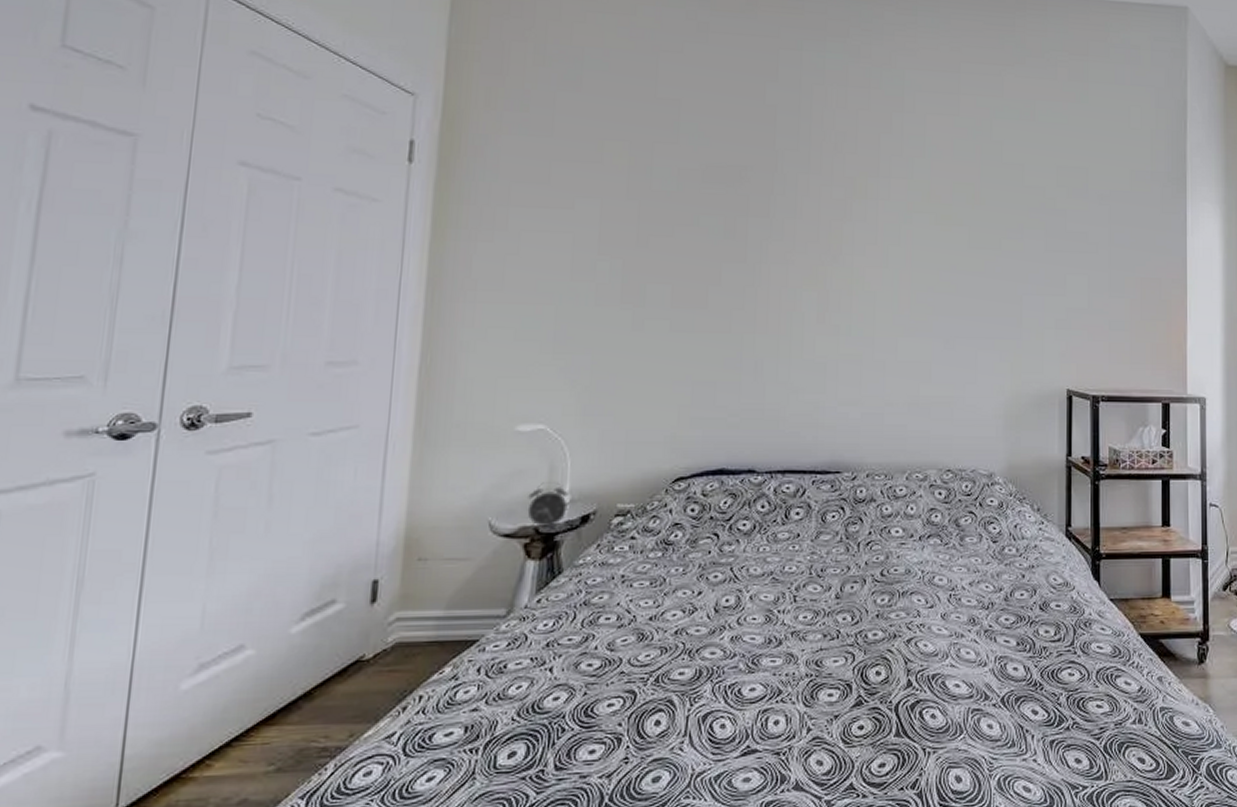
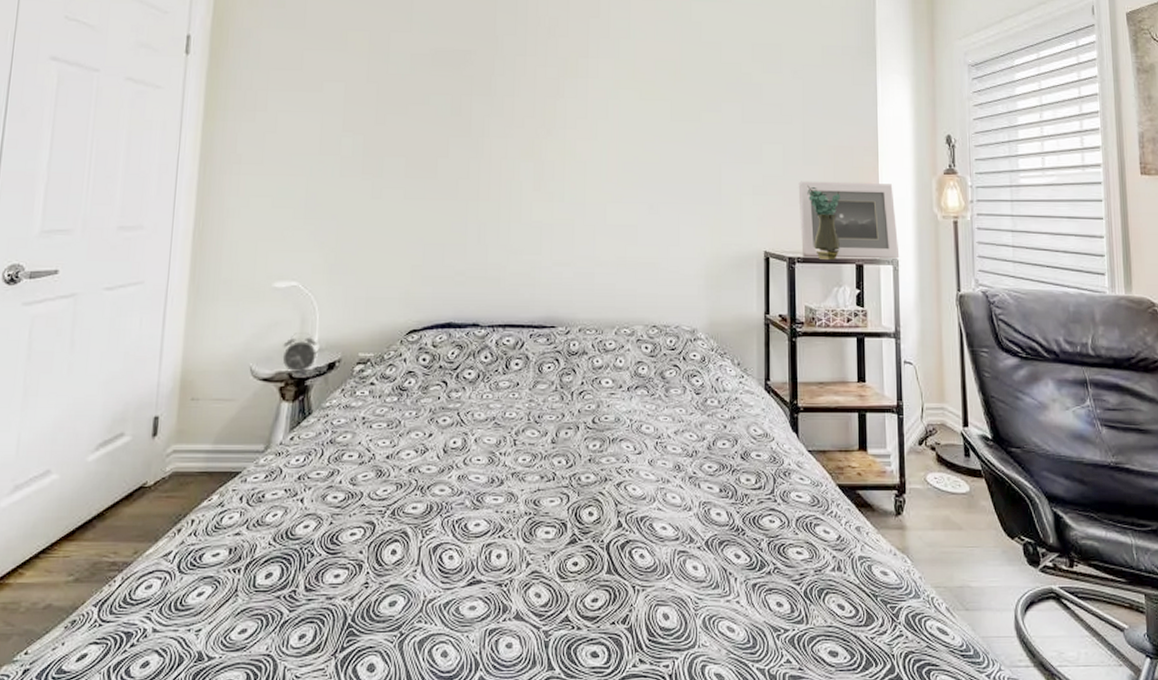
picture frame: none [1103,314,1207,397] -> present [798,181,900,259]
vase: none [1113,319,1147,399] -> present [807,185,841,261]

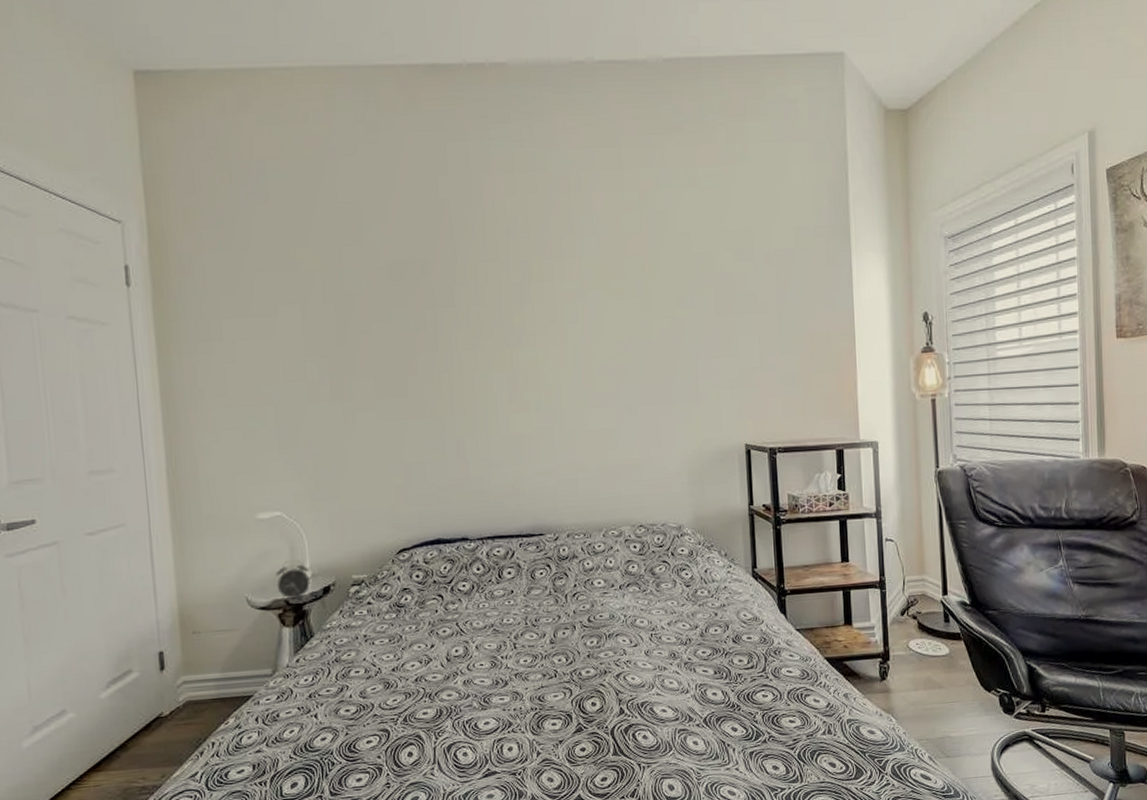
picture frame: present [798,181,900,259] -> none [776,366,879,447]
vase: present [807,185,841,261] -> none [785,374,821,448]

